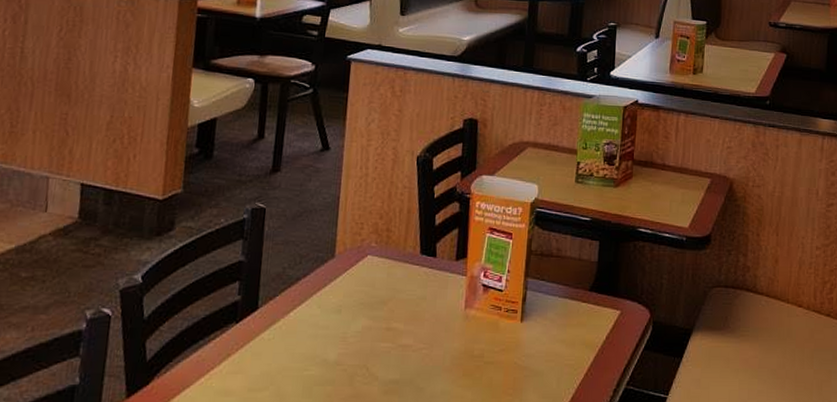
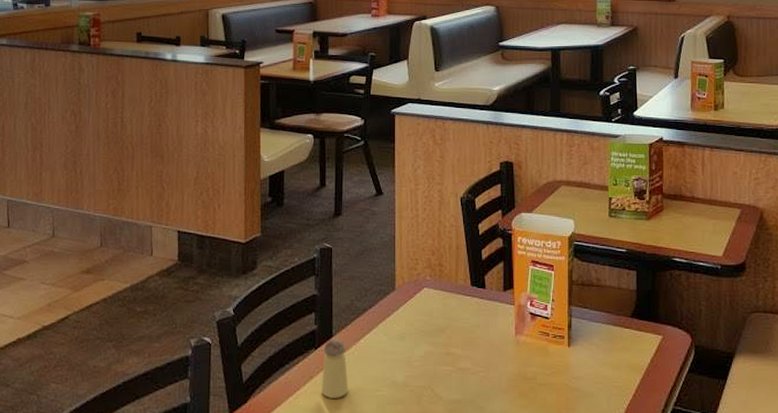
saltshaker: none [239,311,272,379] -> present [321,339,349,398]

